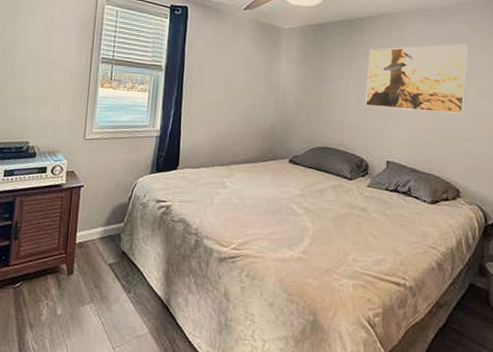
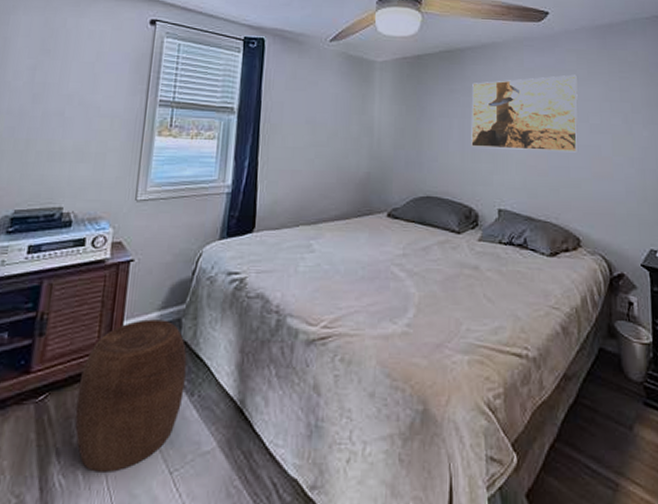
stool: none [42,232,125,343] -> present [75,319,187,472]

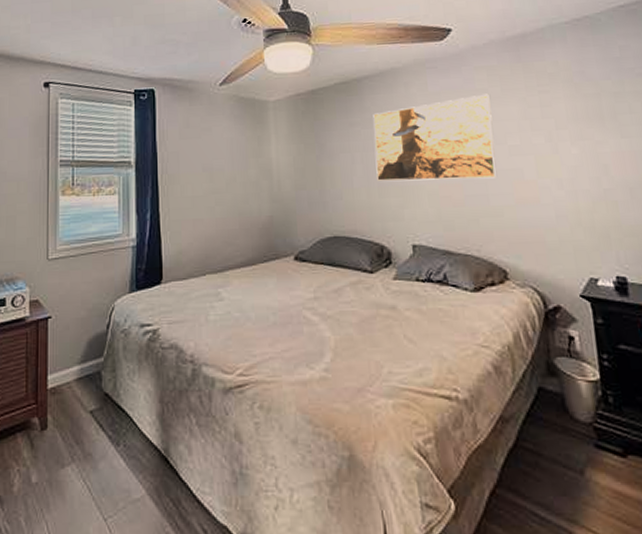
stool: present [75,319,187,472] -> none [12,373,110,519]

